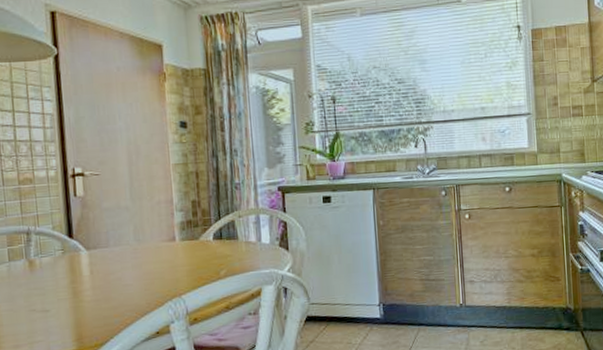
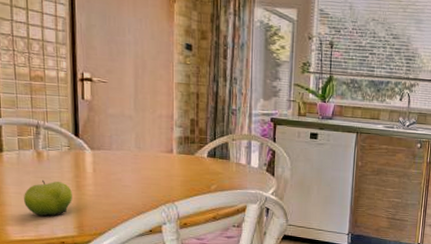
fruit: none [16,291,69,333] -> present [24,180,72,216]

